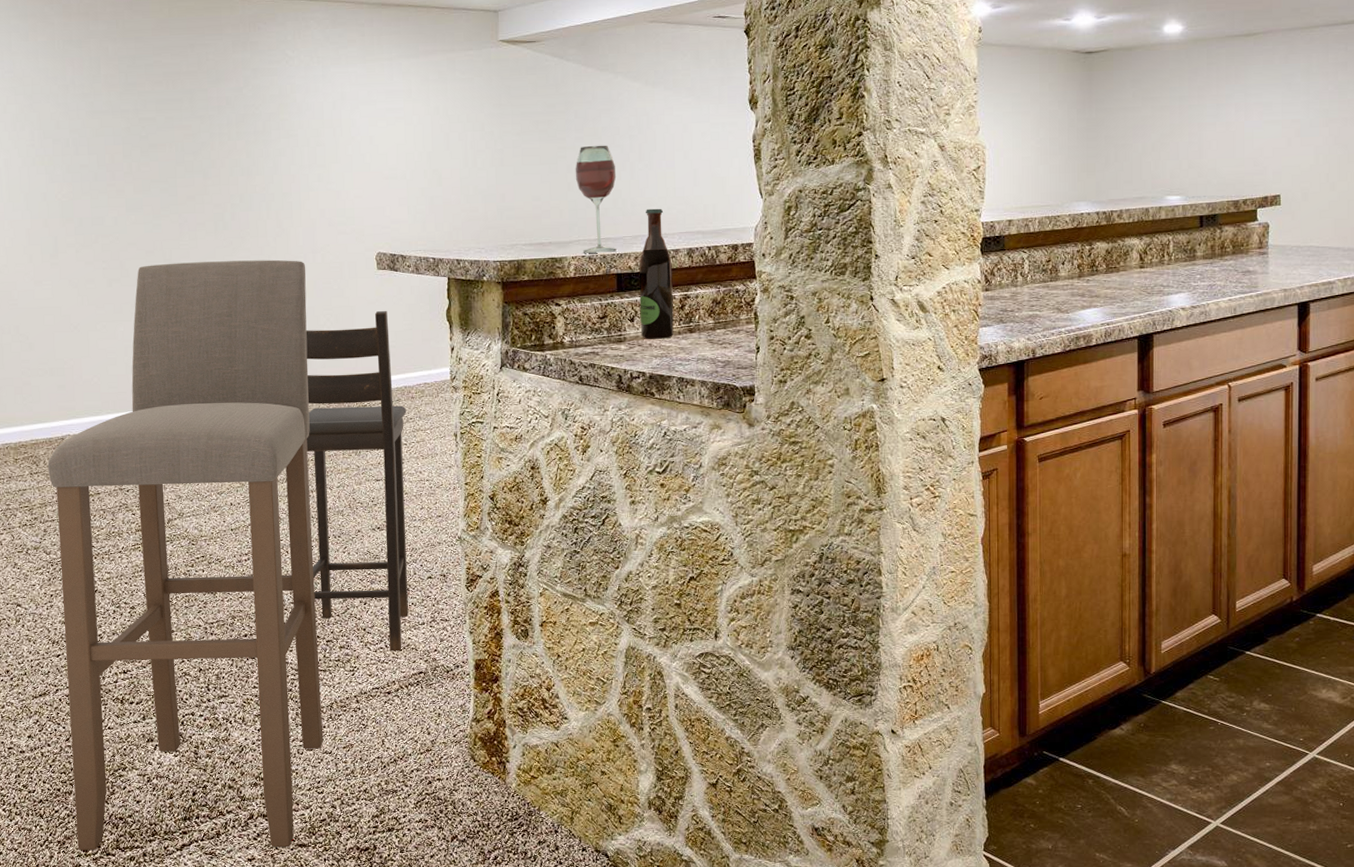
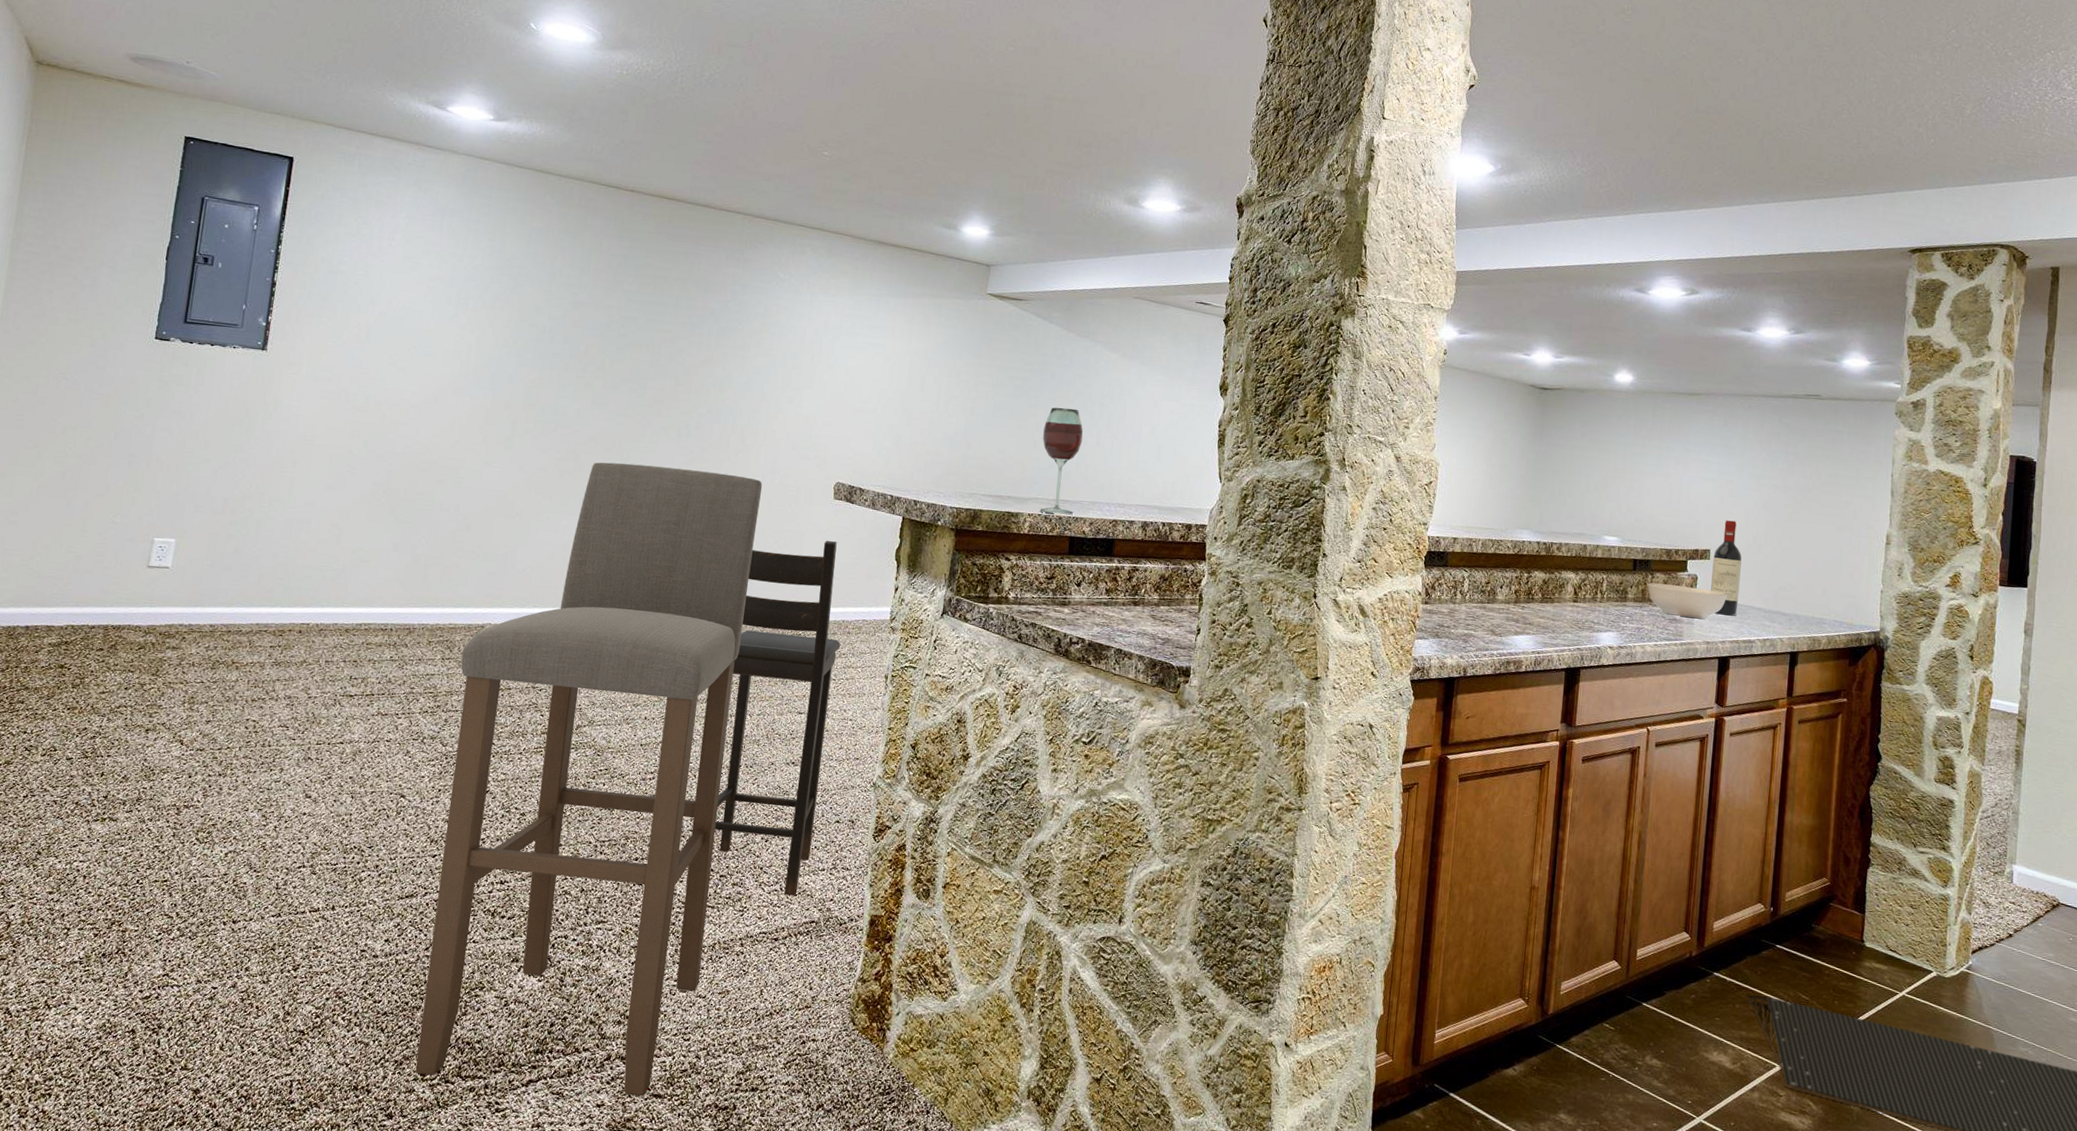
bottle: present [639,208,674,339] -> none [1085,477,1126,608]
bowl: none [1216,236,1303,268] -> present [1646,582,1728,619]
wine bottle: none [1284,161,1315,260] -> present [1711,520,1742,616]

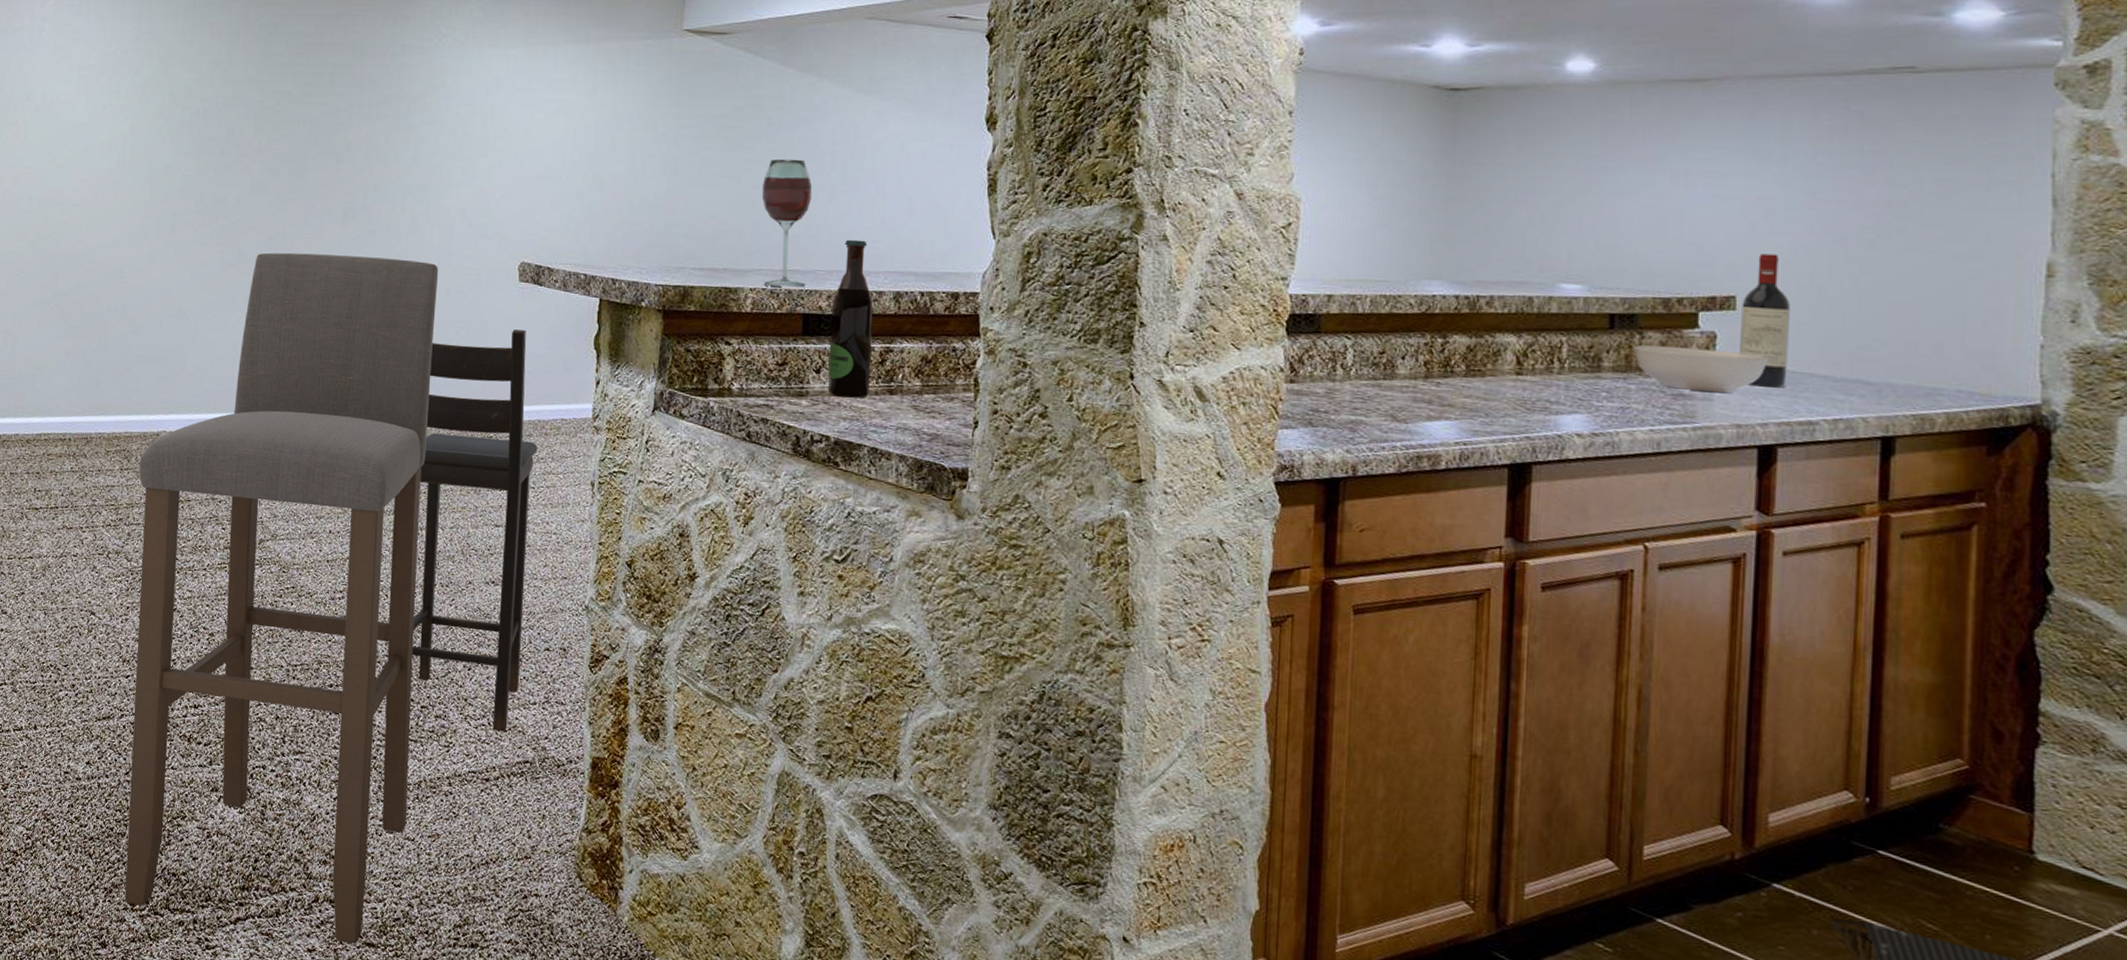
bottle: none [1085,477,1126,608] -> present [827,239,874,398]

